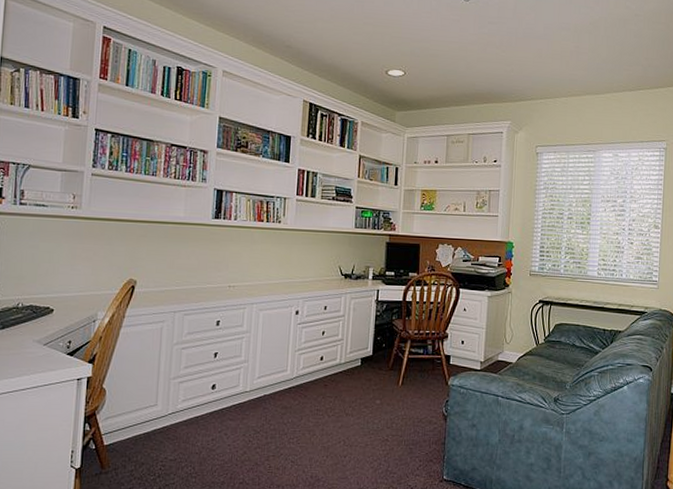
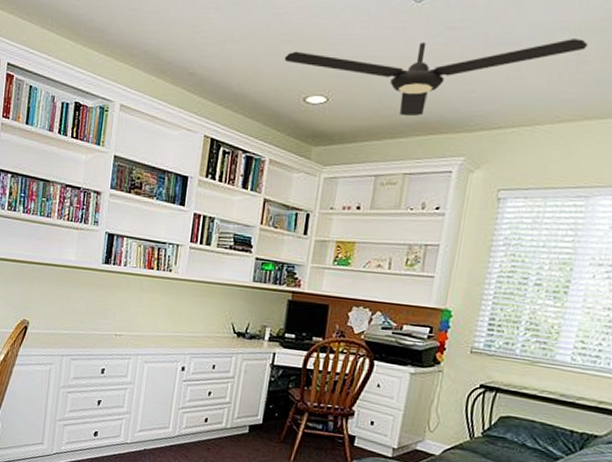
ceiling fan: none [367,32,583,89] -> present [284,39,588,117]

